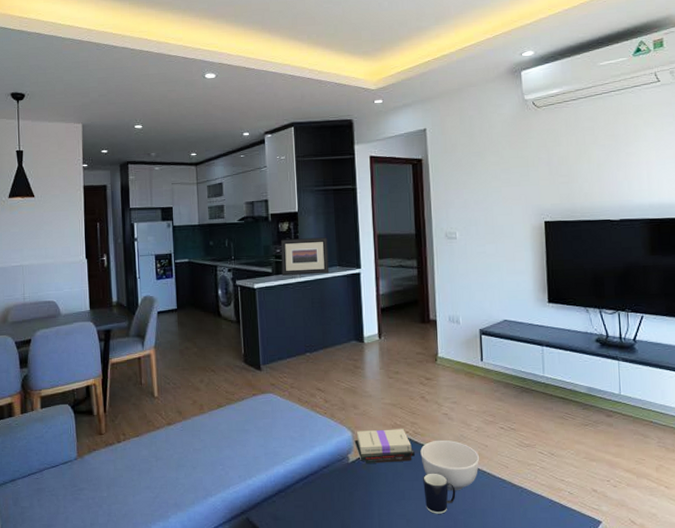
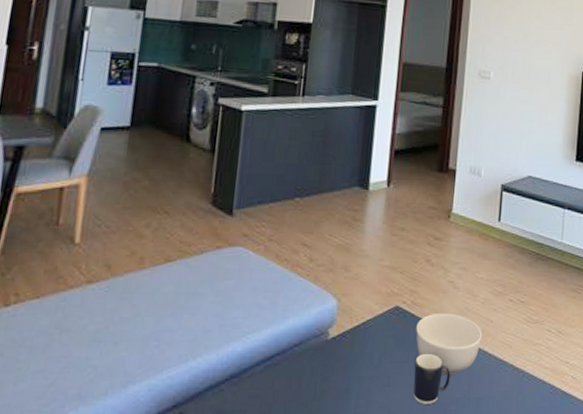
picture frame: present [280,237,329,276] -> none [280,53,344,102]
books: present [354,429,415,463] -> none [338,298,410,340]

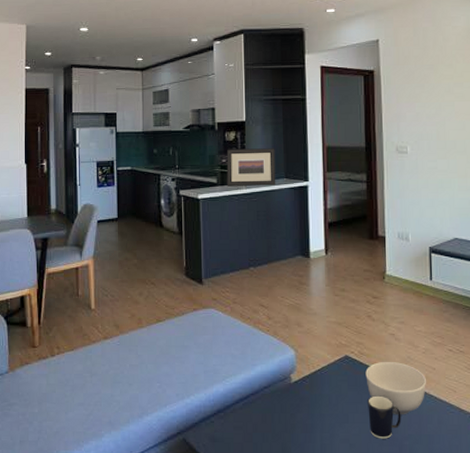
picture frame: none [280,53,344,102] -> present [226,148,276,187]

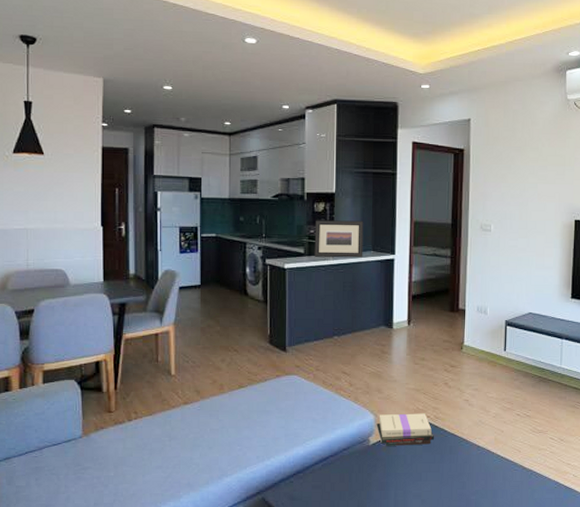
books: none [297,349,360,384] -> present [376,413,434,446]
bowl: present [365,361,427,415] -> none [439,424,495,473]
mug: present [368,395,401,439] -> none [440,456,470,495]

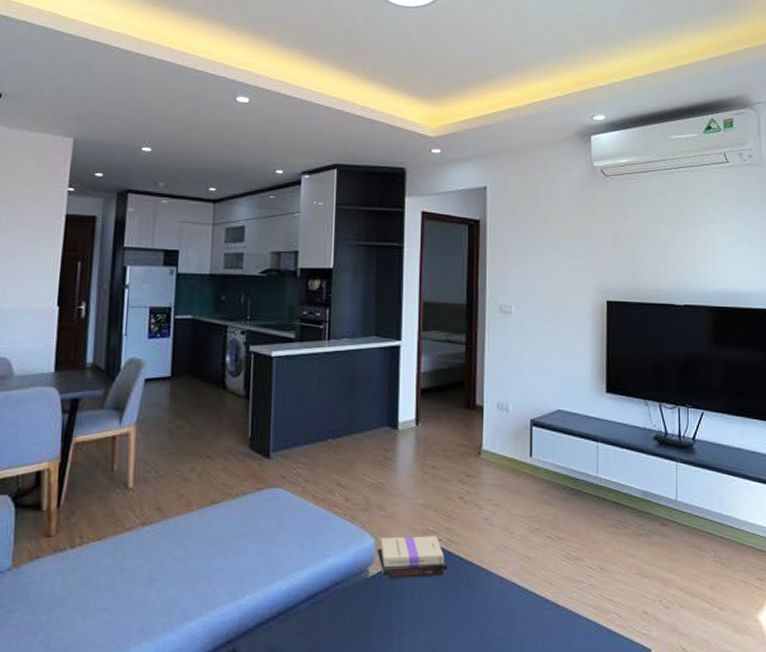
picture frame: present [314,220,364,258] -> none [307,299,365,344]

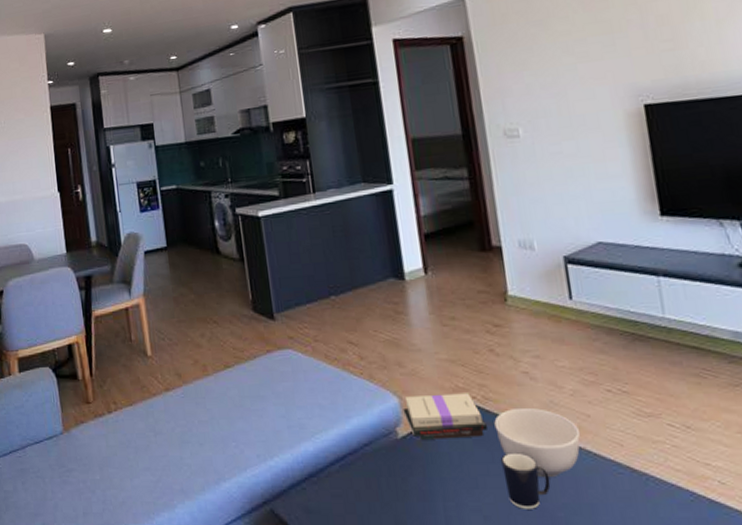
bowl: none [454,550,522,614] -> present [494,407,581,478]
mug: none [454,590,492,642] -> present [501,452,551,509]

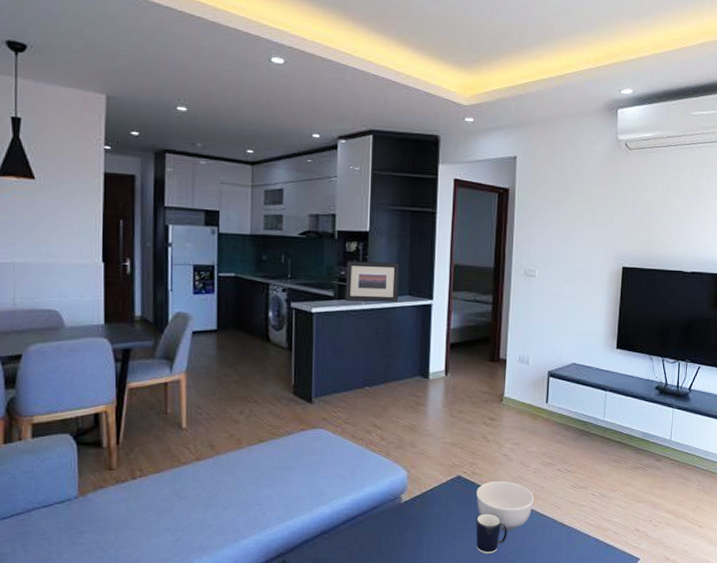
picture frame: none [287,146,352,199] -> present [345,260,400,303]
books: present [403,393,487,440] -> none [409,469,470,504]

